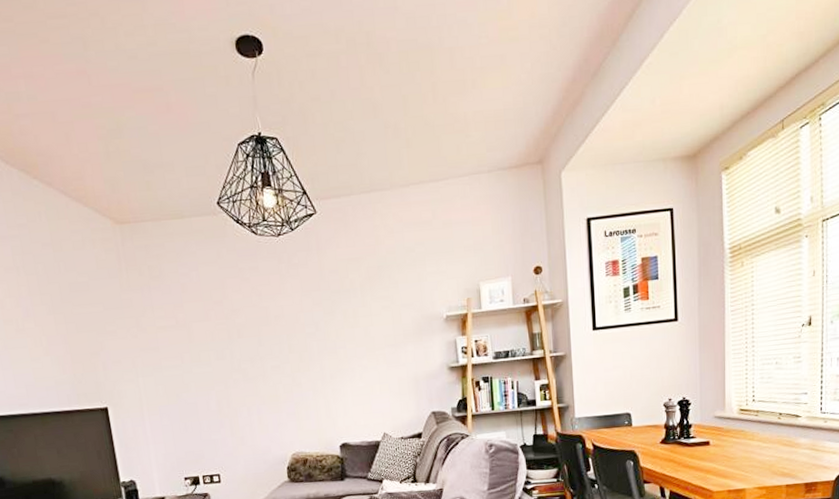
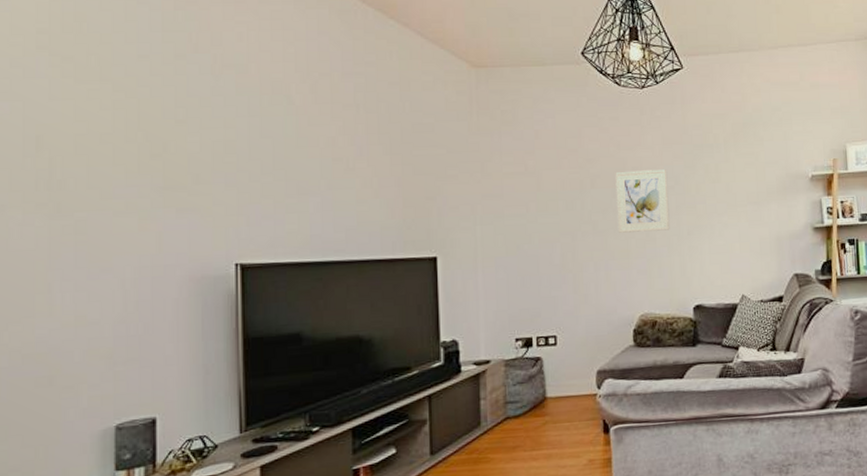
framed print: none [259,316,314,379] -> present [615,169,670,233]

